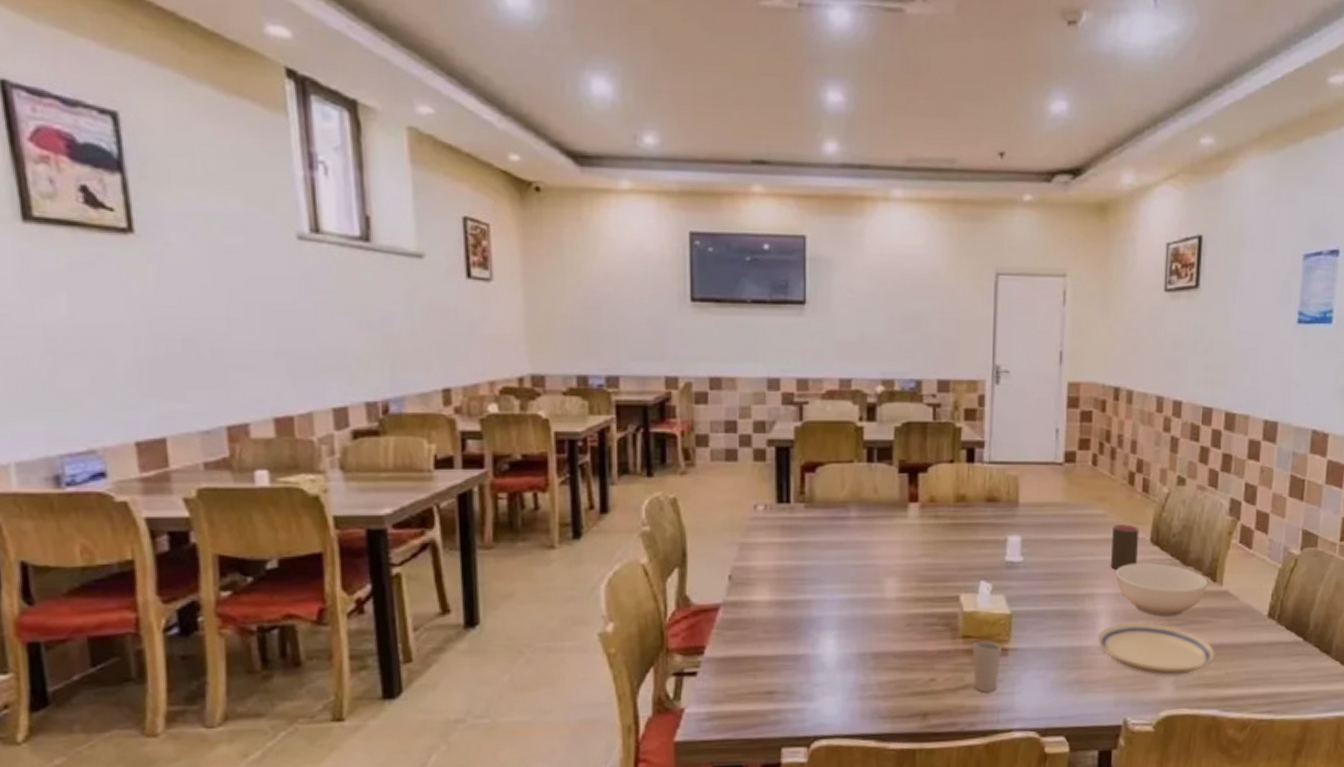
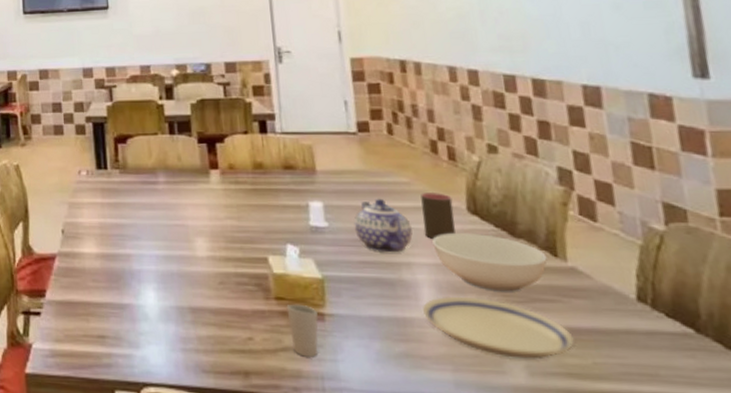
teapot: none [1047,531,1100,585] -> present [353,198,413,253]

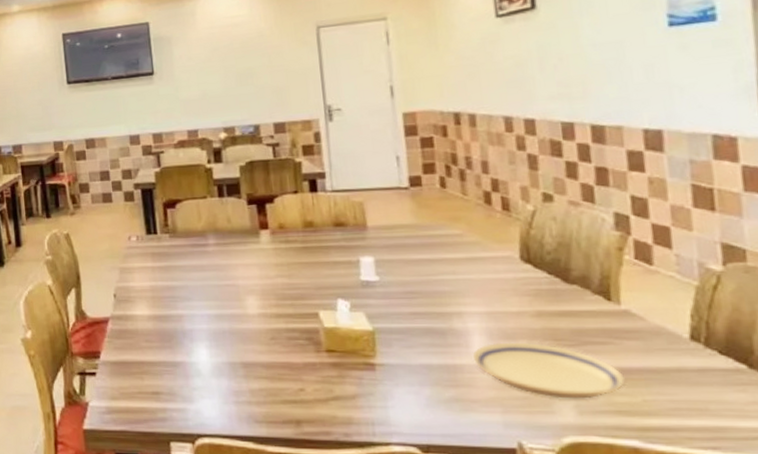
cup: present [286,304,319,357] -> none [337,355,369,405]
teapot: present [353,198,413,253] -> none [405,250,465,304]
cup: present [421,191,455,239] -> none [473,242,508,288]
bowl: present [432,232,547,292] -> none [484,281,600,336]

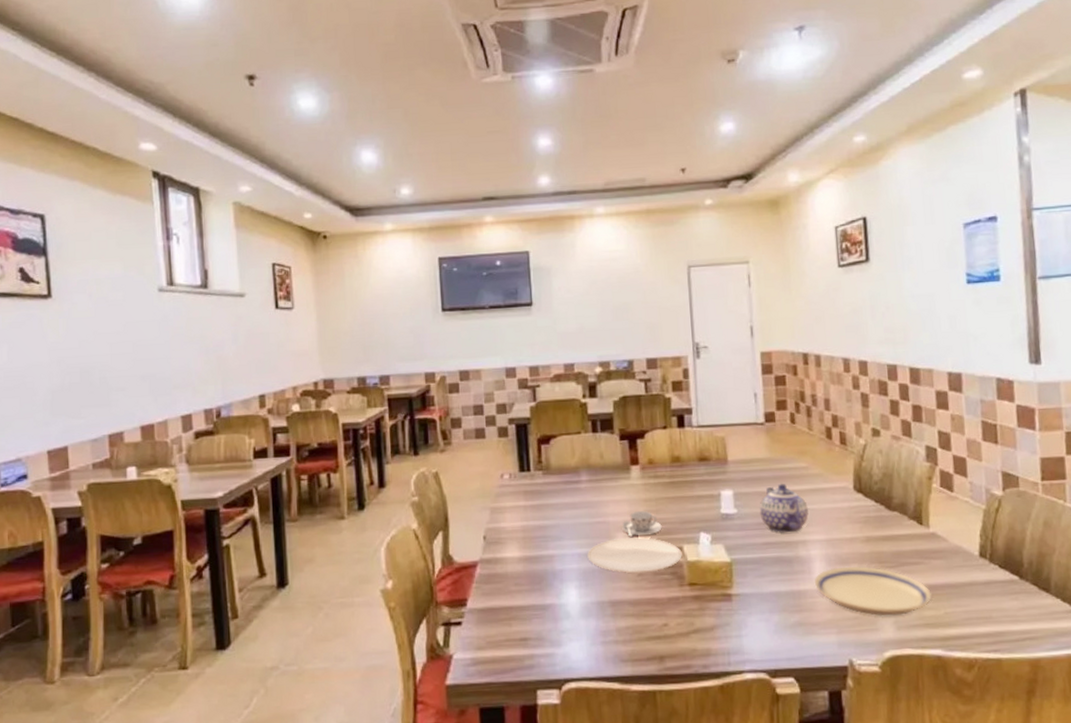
plate: none [217,301,318,337] -> present [587,537,682,574]
teacup: none [252,275,295,301] -> present [622,510,662,537]
teapot: none [405,250,465,304] -> present [759,483,809,533]

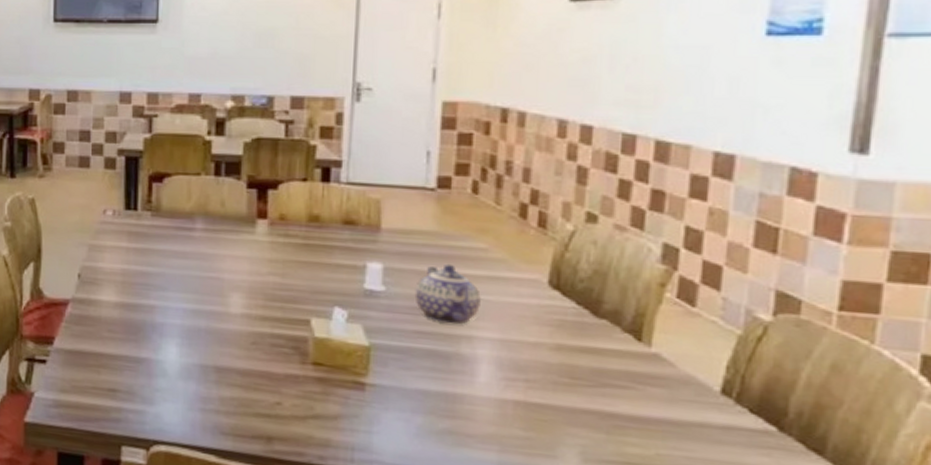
plate: present [587,537,682,574] -> none [194,298,309,343]
teacup: present [622,510,662,537] -> none [238,271,288,300]
plate: present [814,567,932,617] -> none [476,374,640,446]

